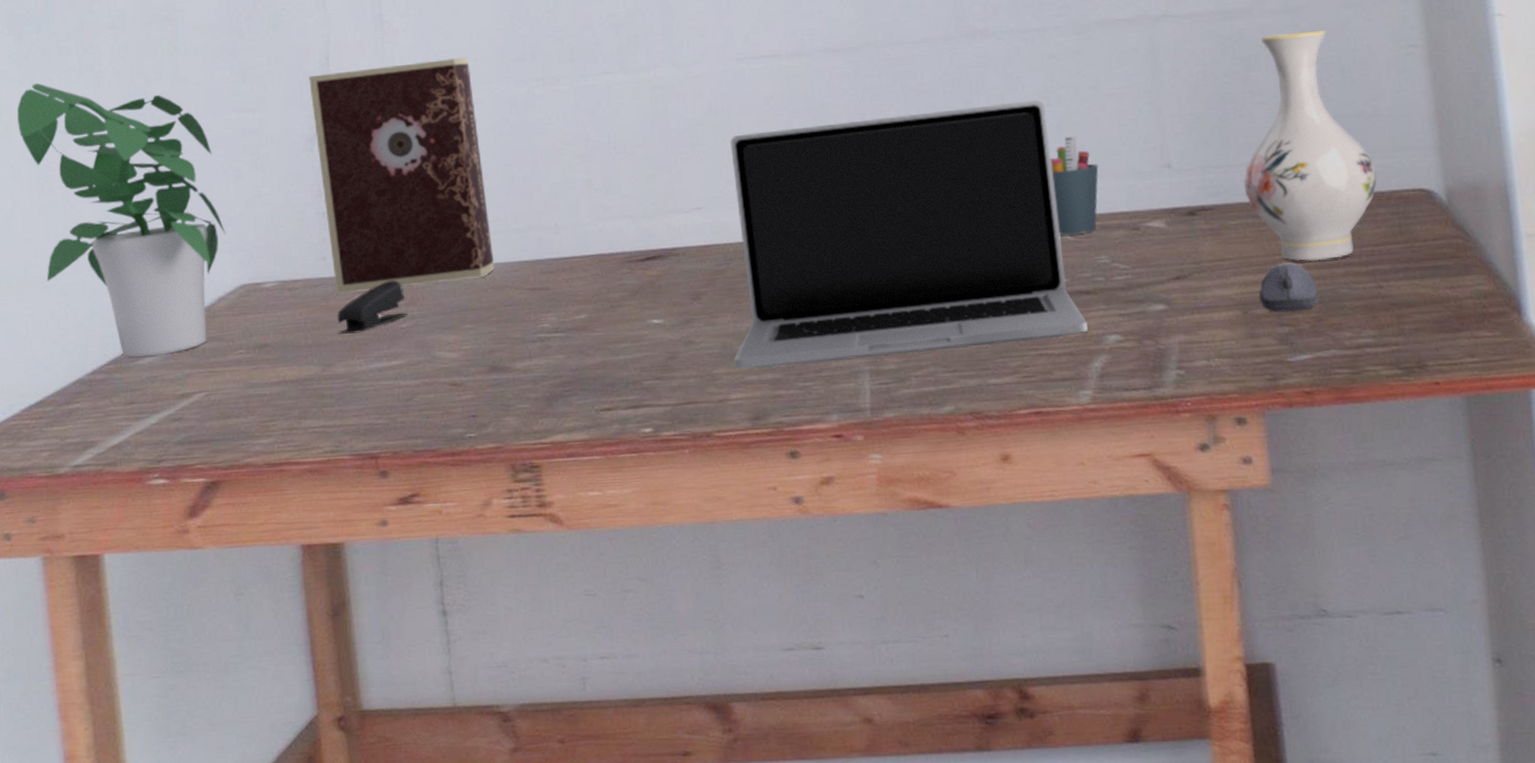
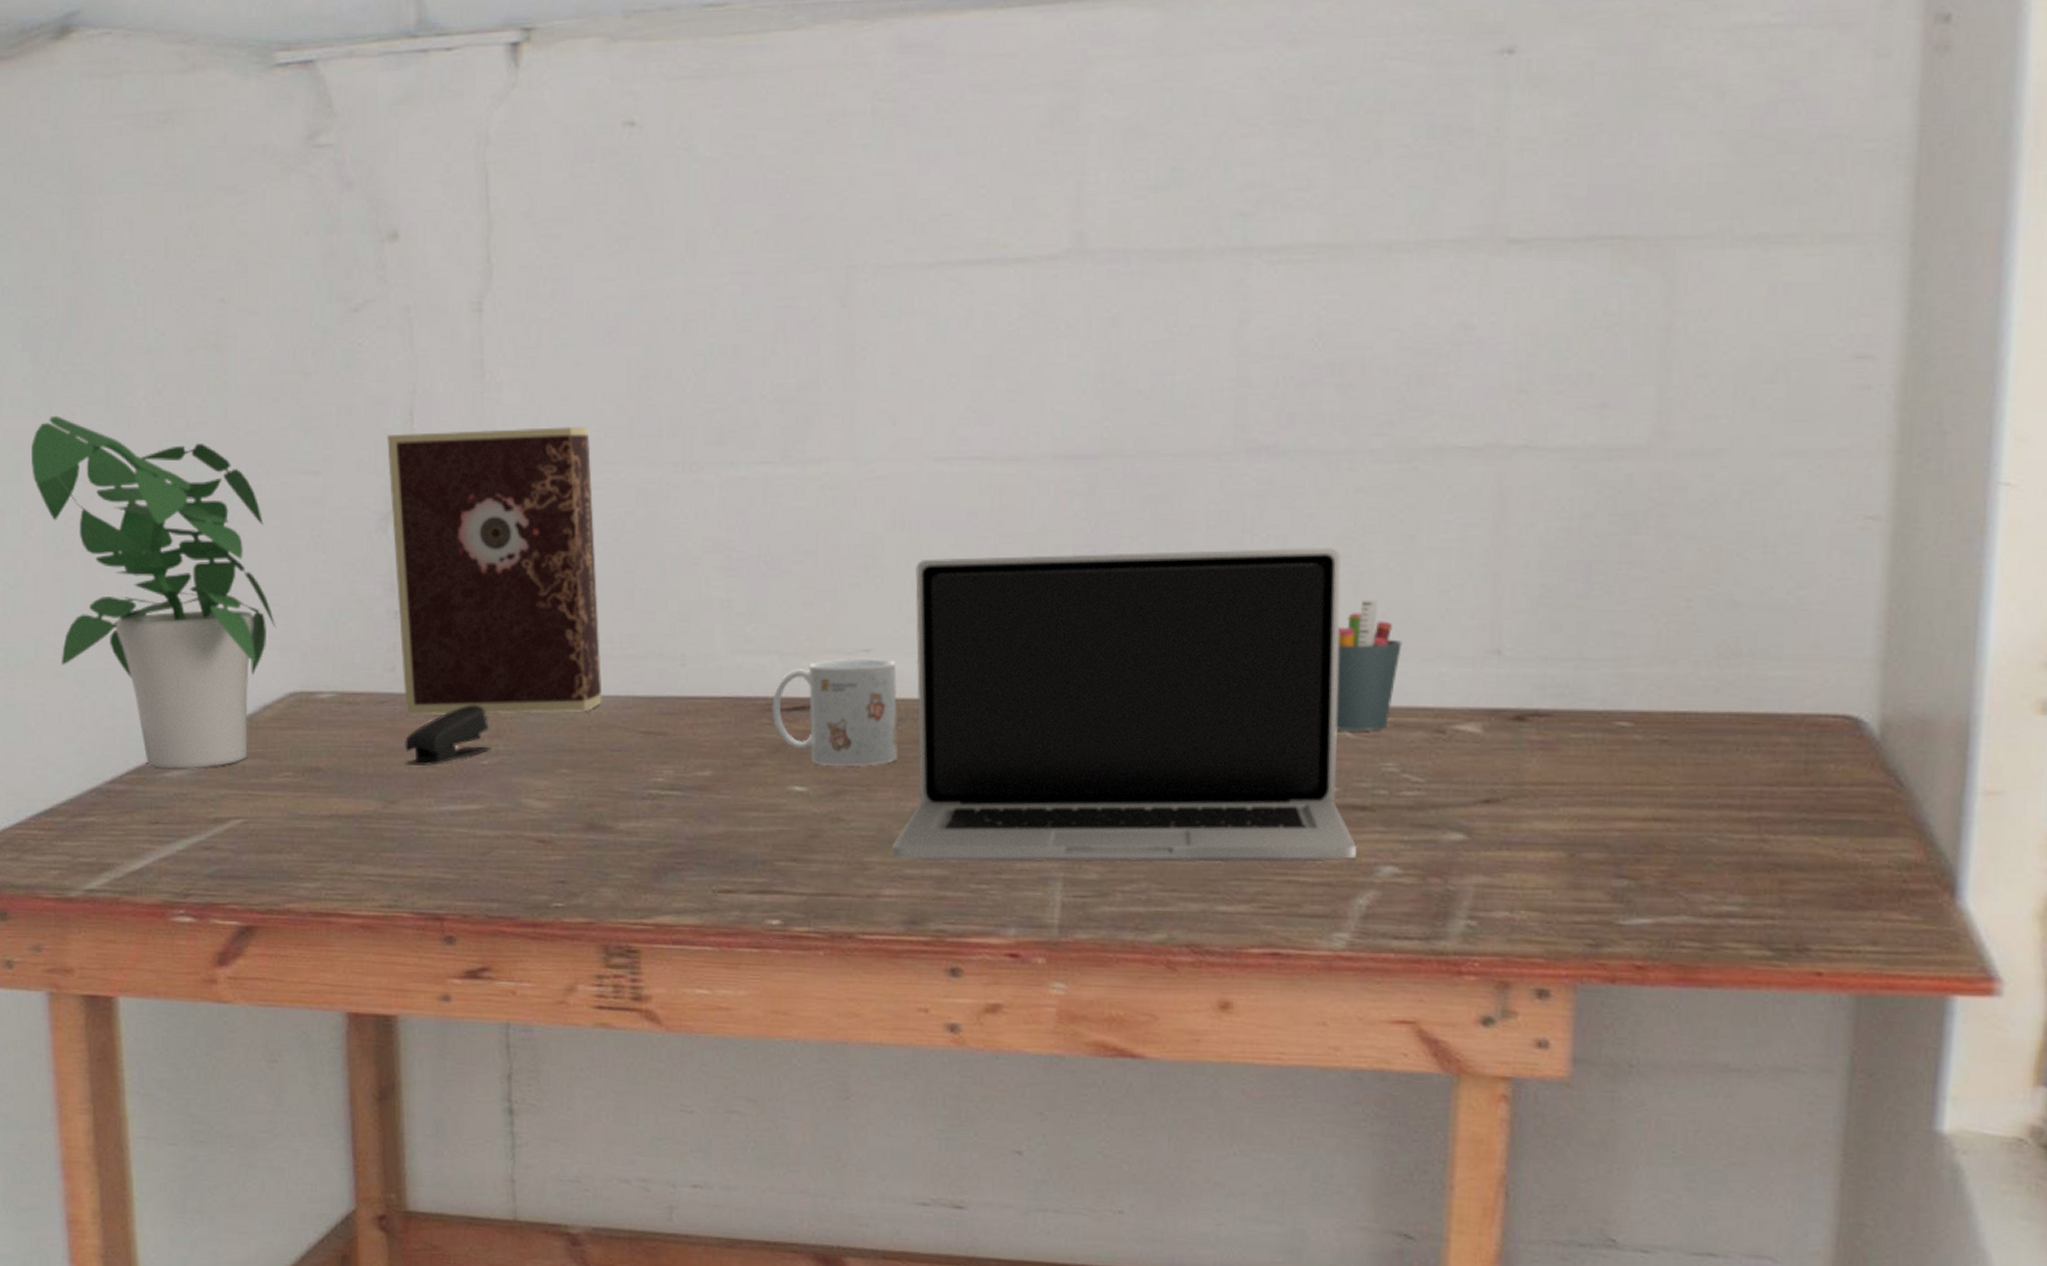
mug: none [629,214,732,301] -> present [772,658,899,766]
vase: present [1243,29,1377,261] -> none [1597,484,1787,797]
computer mouse: present [1259,263,1320,313] -> none [1593,796,1678,862]

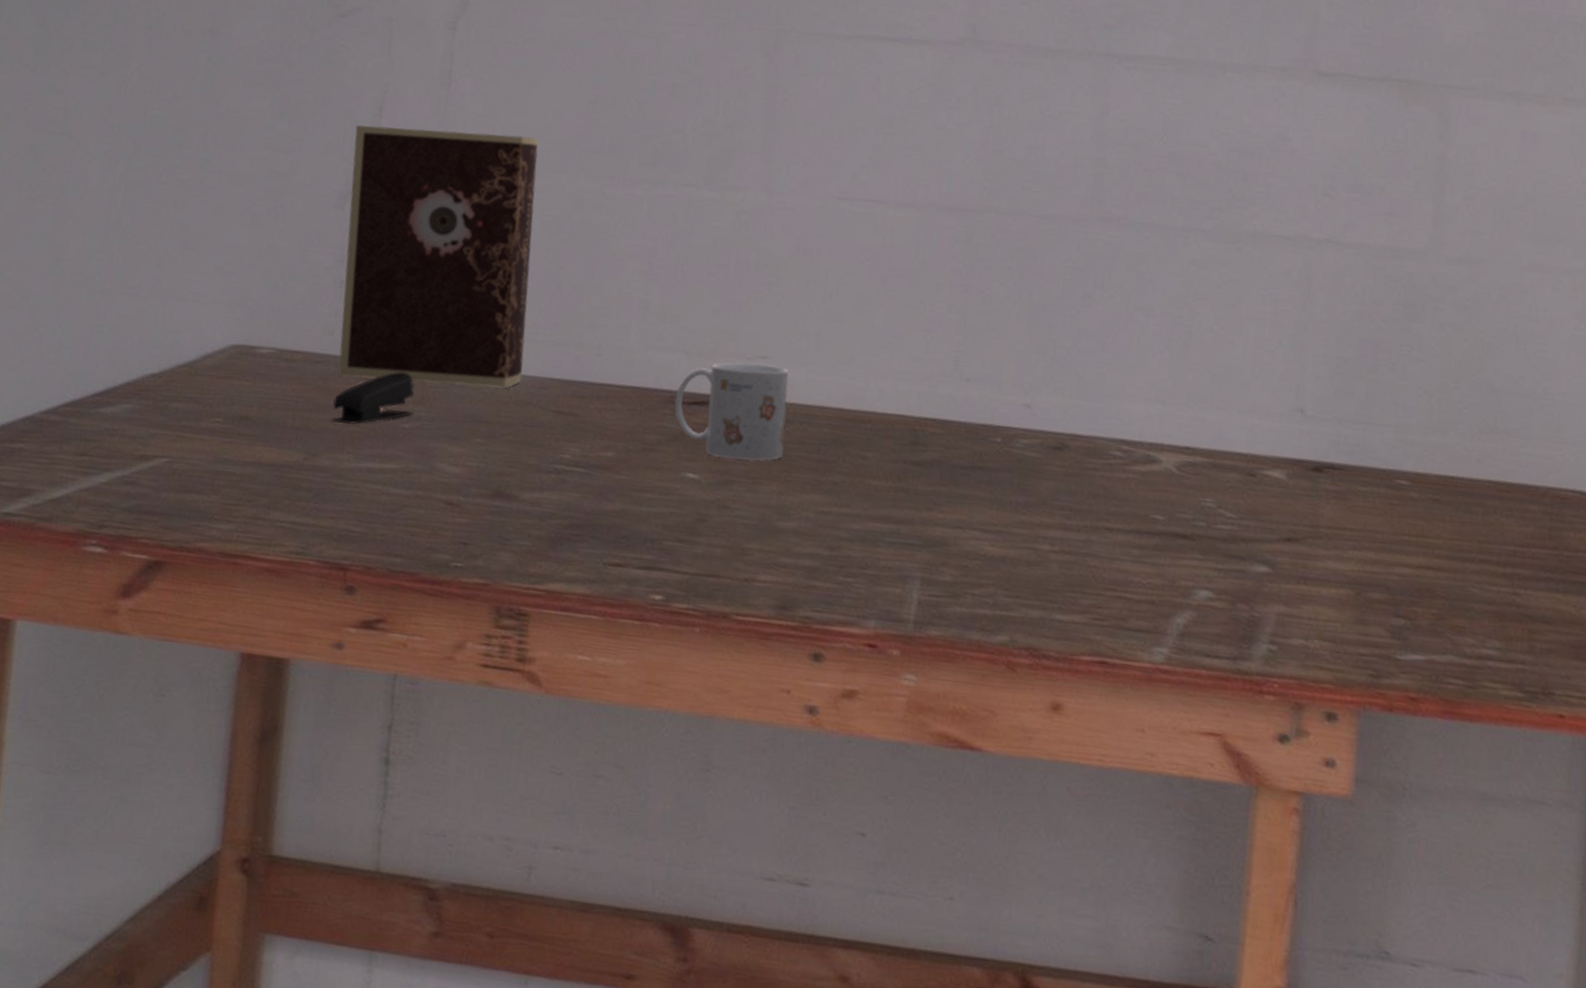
potted plant: present [31,415,277,769] -> none [16,74,231,407]
laptop: present [891,547,1356,863] -> none [769,283,1177,582]
pen holder: present [1335,598,1402,730] -> none [1164,354,1223,469]

